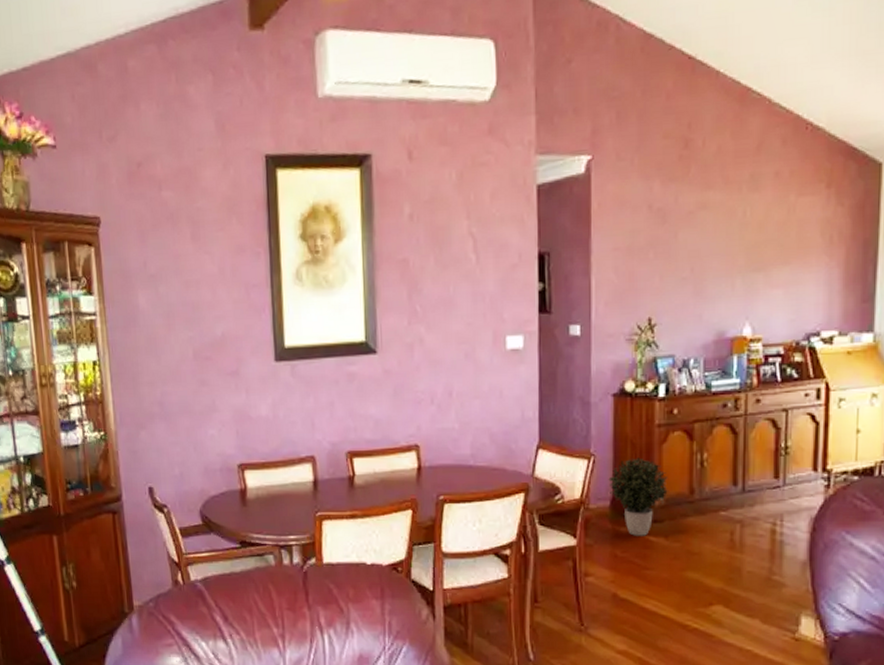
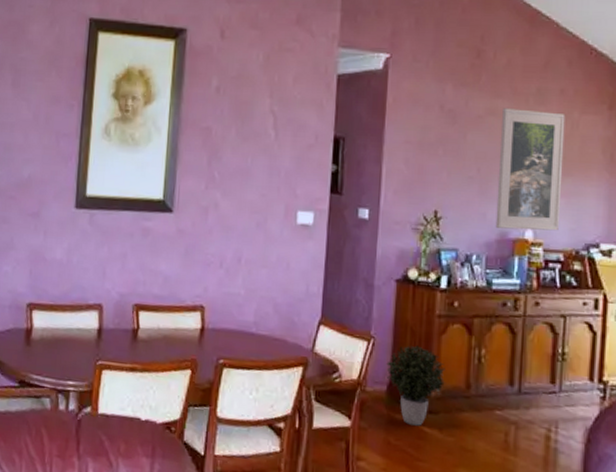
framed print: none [712,198,781,328] -> present [495,108,566,231]

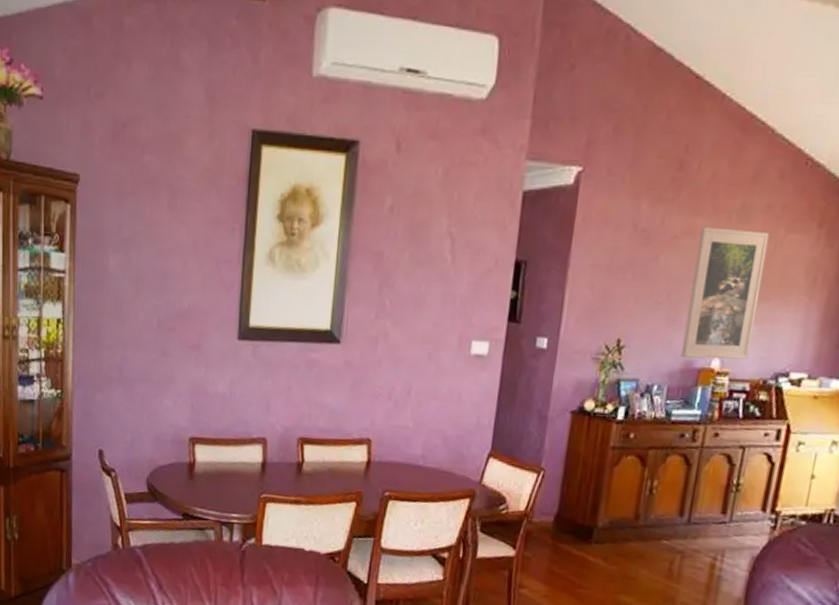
potted plant: present [386,345,446,426] -> none [555,477,615,556]

